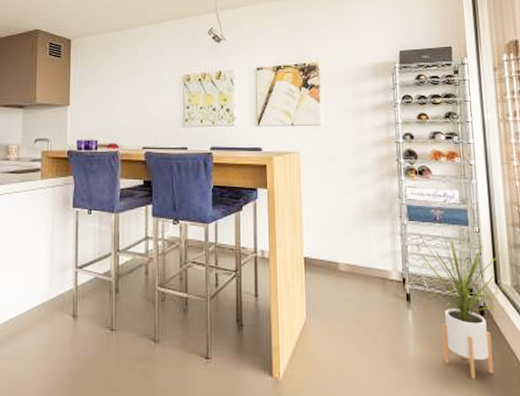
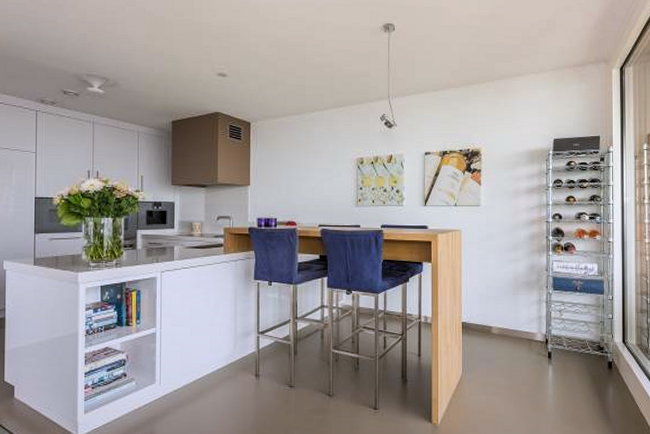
house plant: present [422,231,507,379] -> none [563,299,632,421]

